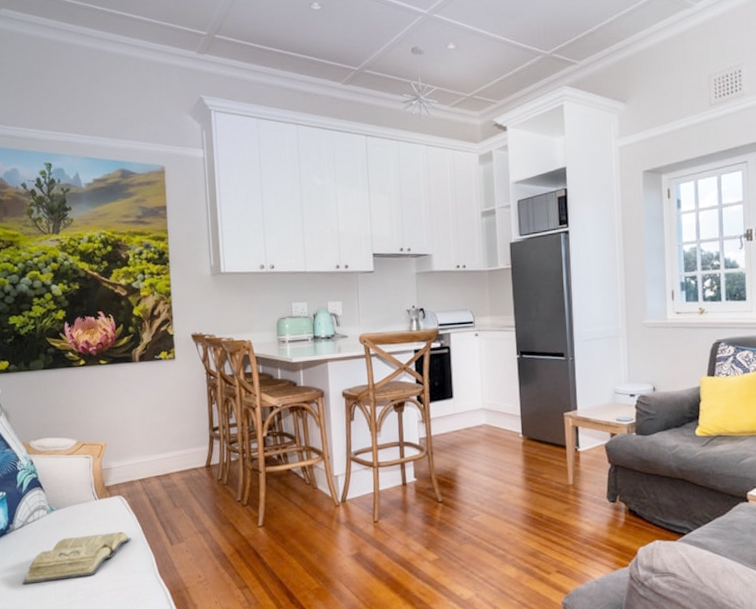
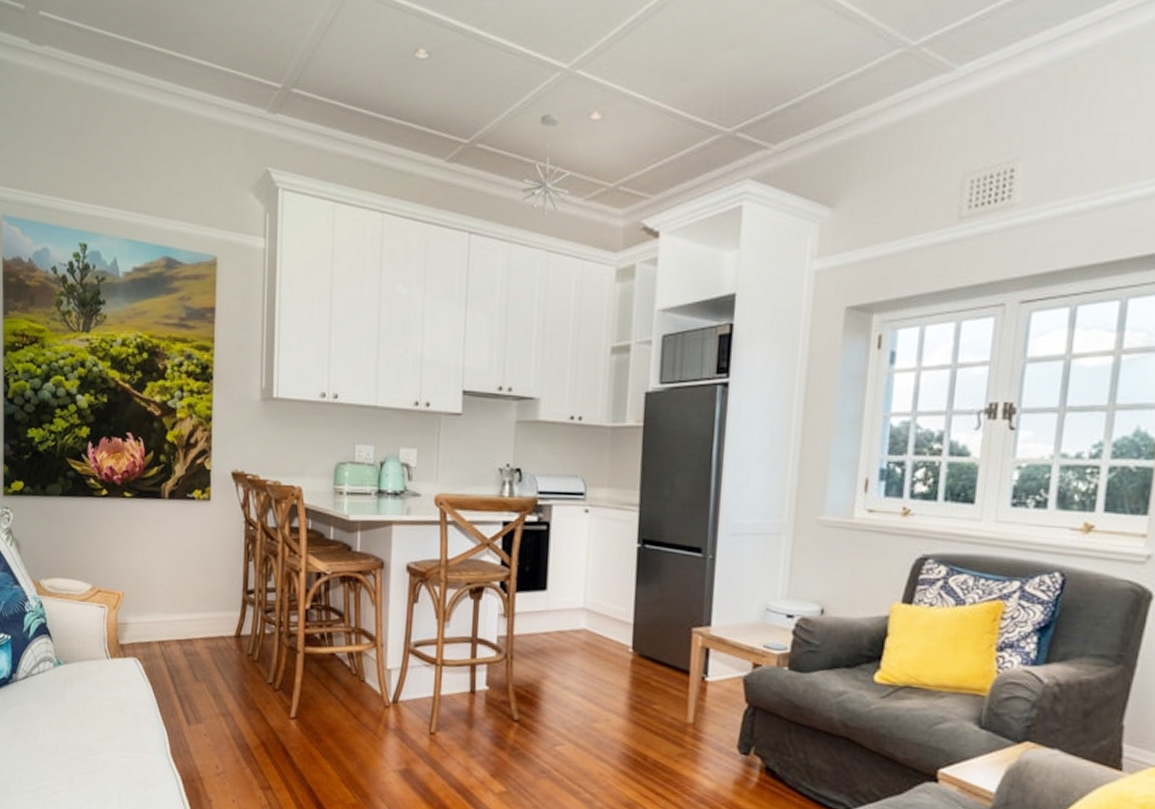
diary: present [22,532,132,585] -> none [22,698,144,747]

